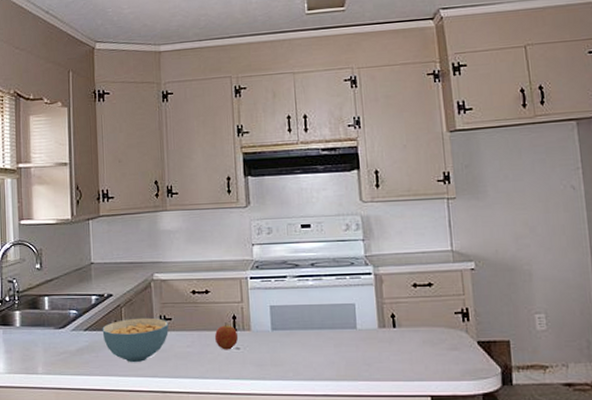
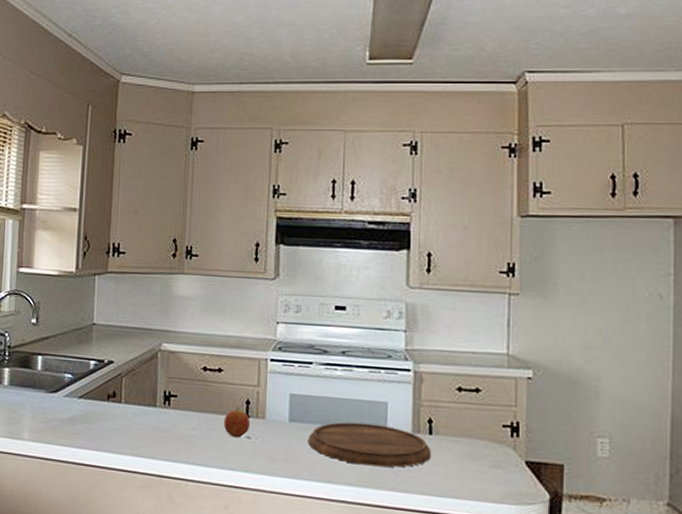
cereal bowl: present [102,317,169,363] -> none [98,390,174,441]
cutting board: none [290,324,398,361] -> present [308,422,432,467]

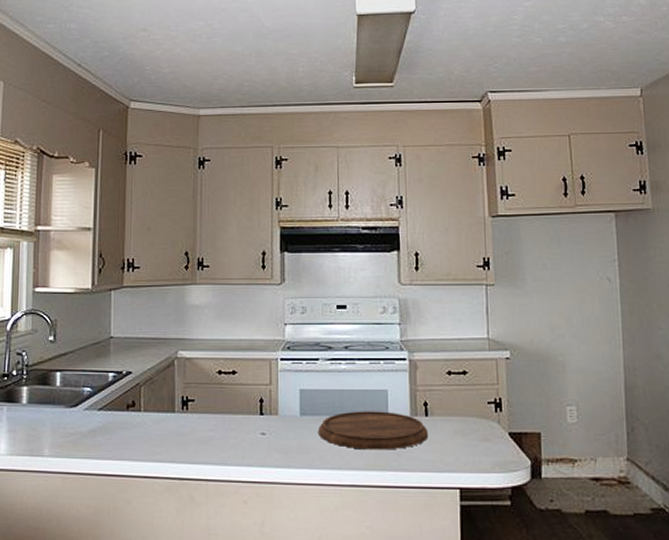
fruit: present [223,407,251,438] -> none [239,406,265,435]

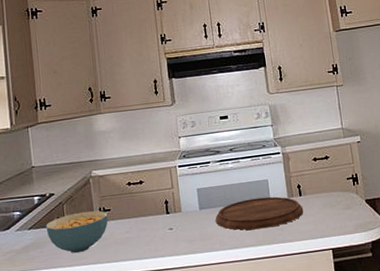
cereal bowl: none [118,398,192,447] -> present [45,210,109,254]

